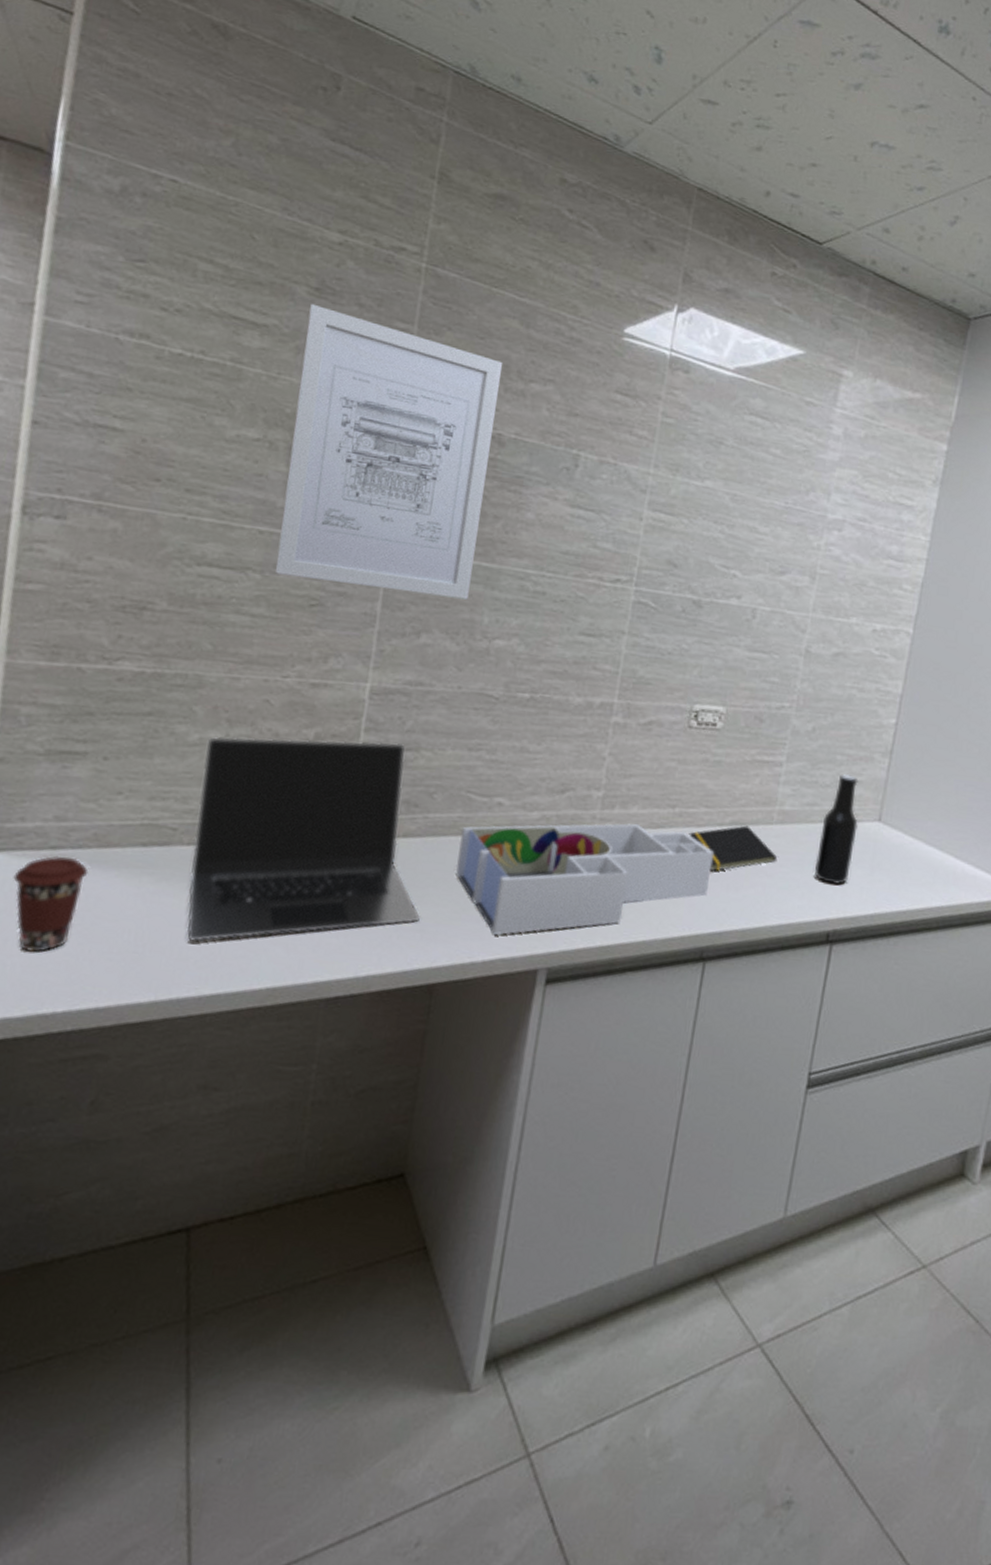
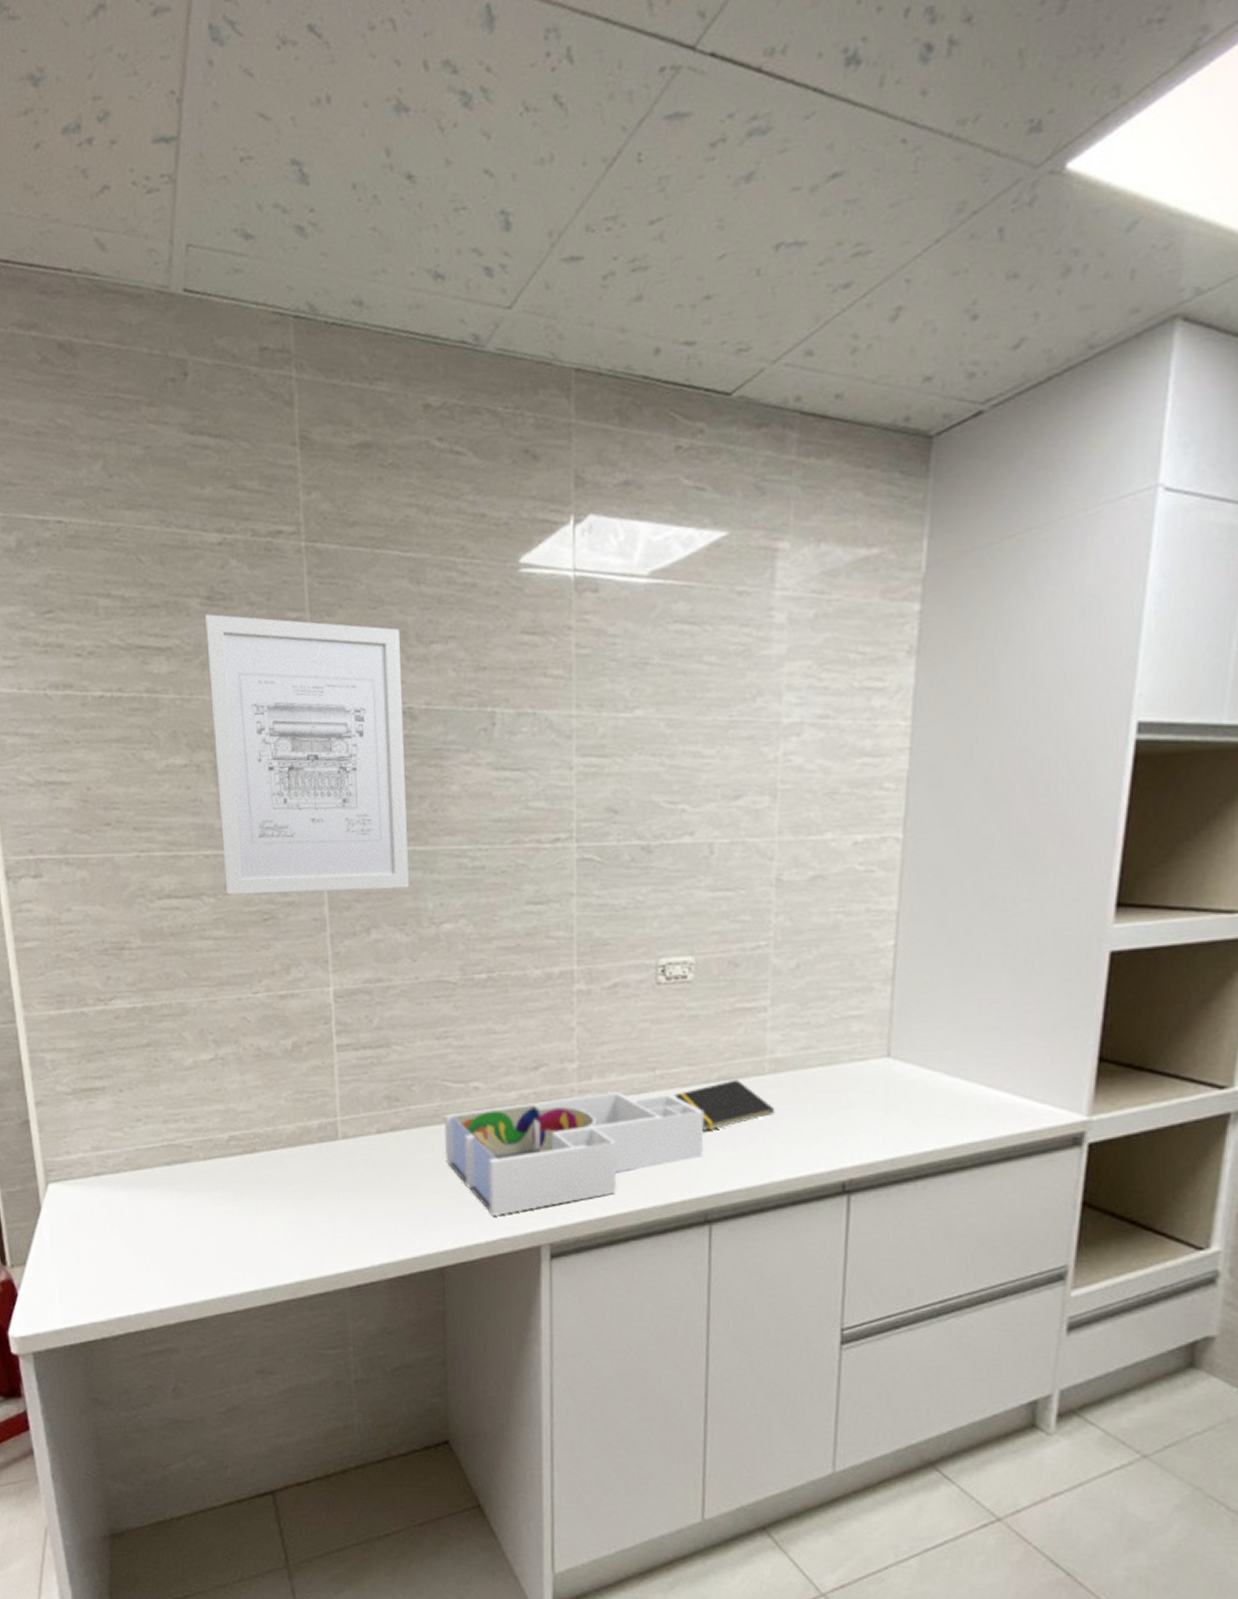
coffee cup: present [13,855,89,953] -> none [72,1181,129,1265]
laptop: present [187,736,421,942] -> none [200,1040,421,1245]
beer bottle: present [815,774,859,885] -> none [818,1010,863,1132]

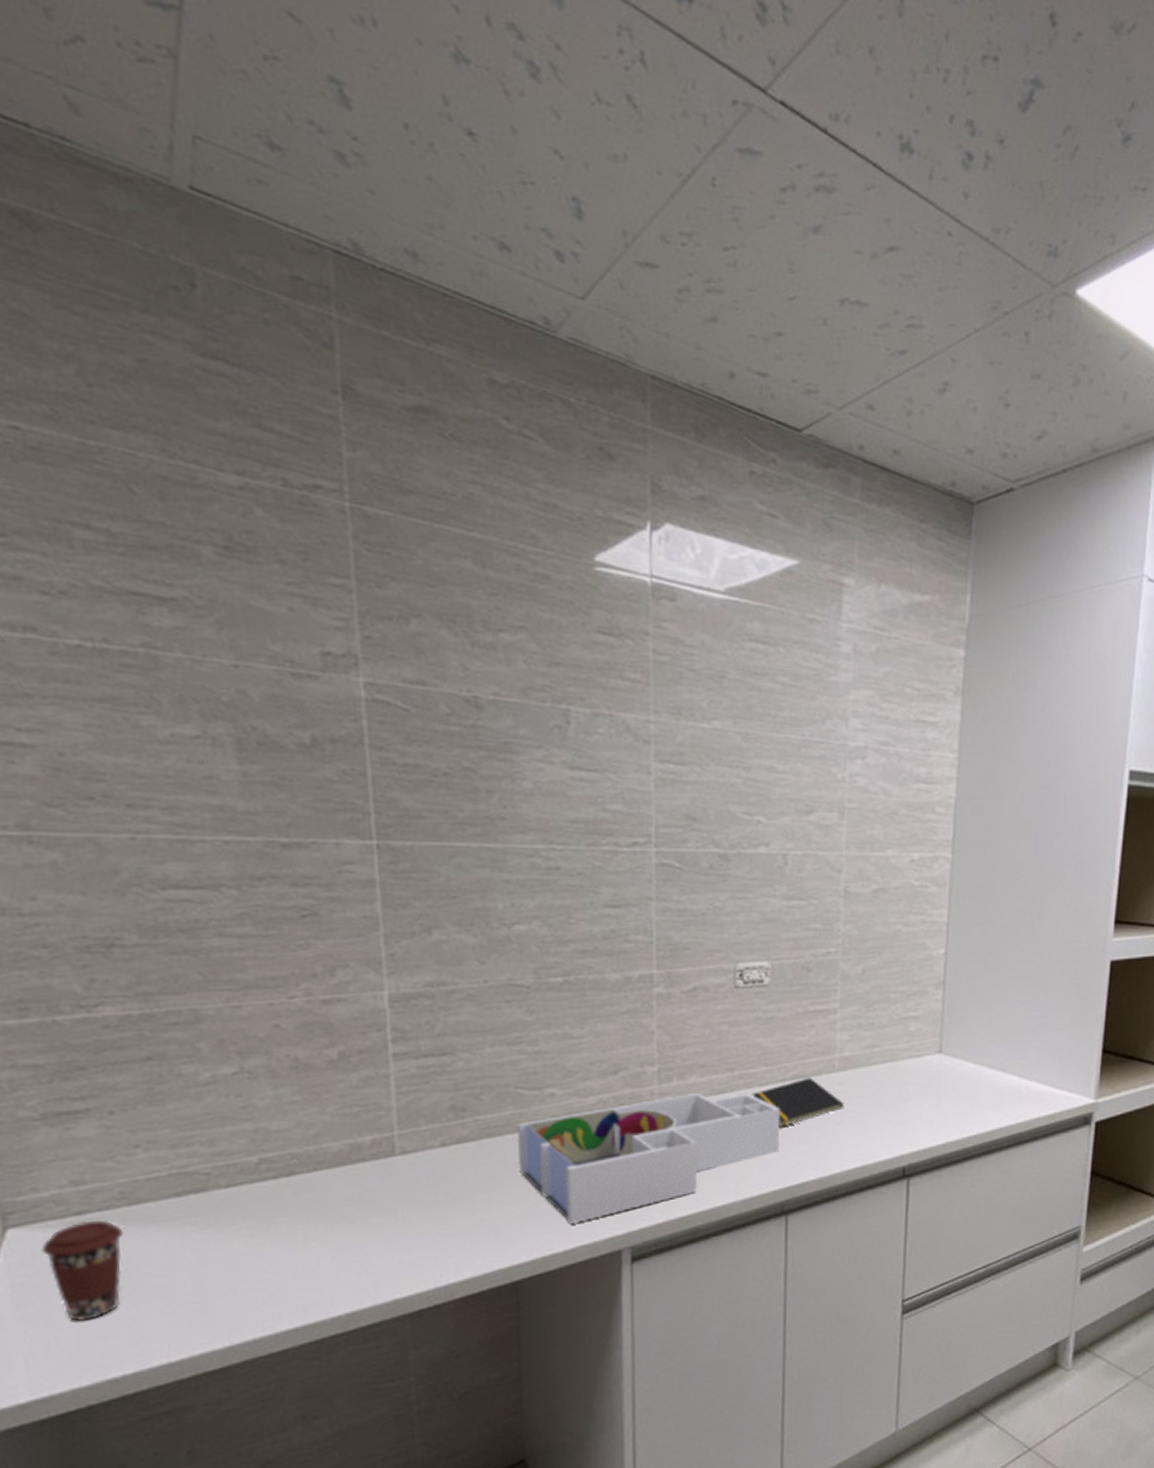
coffee cup: none [72,1181,129,1265] -> present [41,1220,124,1321]
wall art: present [205,614,409,895] -> none [222,566,476,887]

